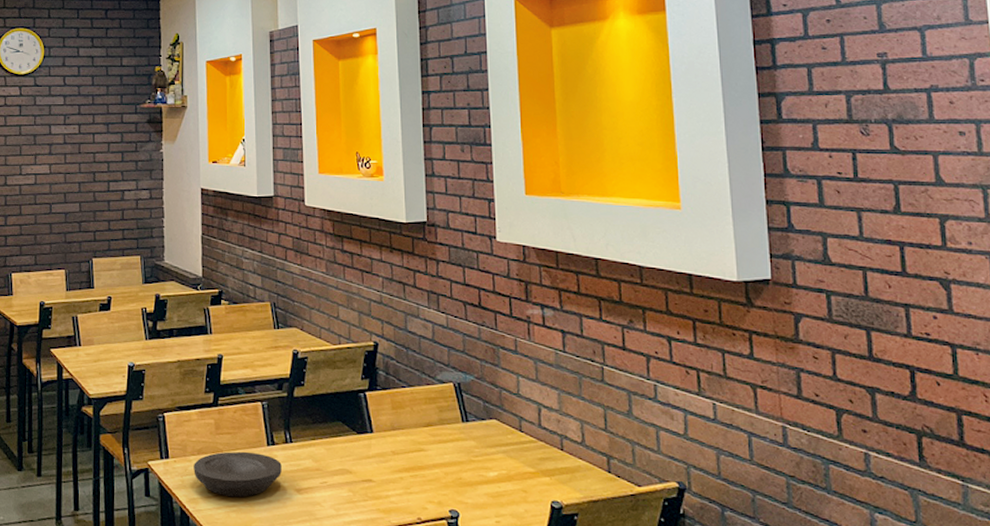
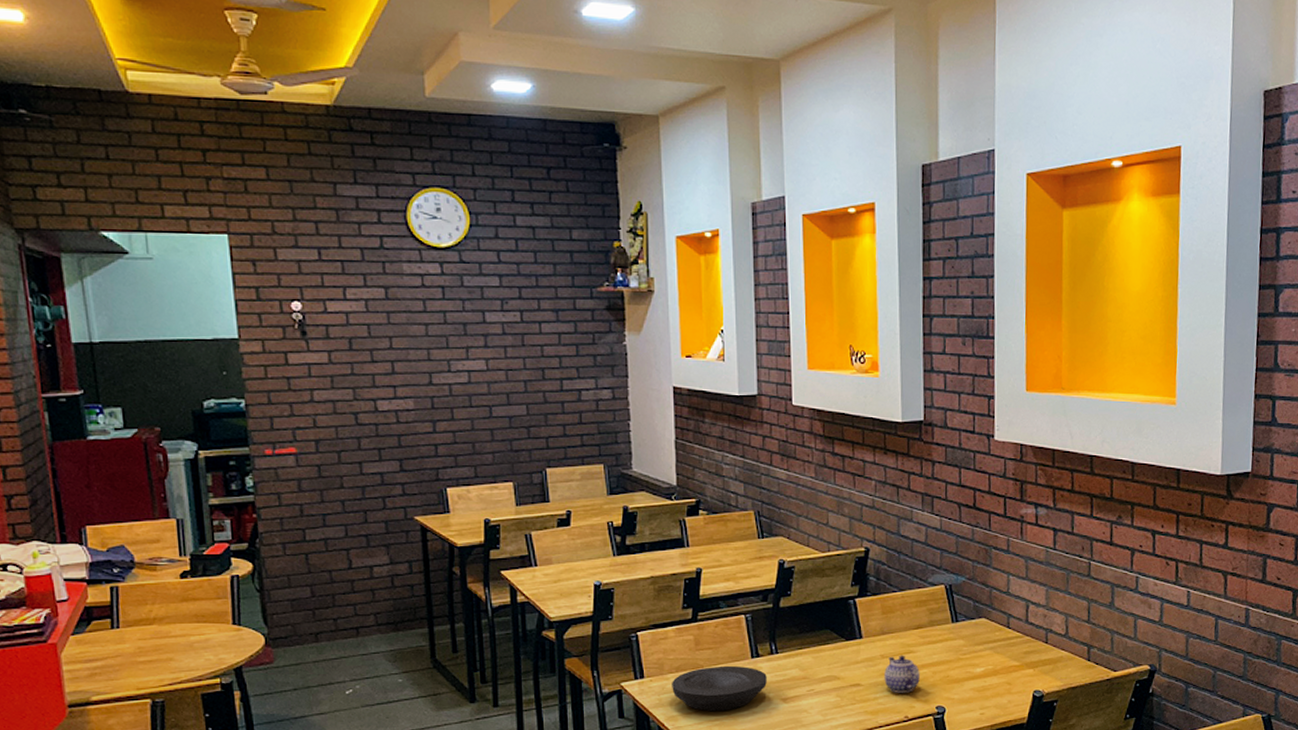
teapot: none [396,452,432,493] -> present [884,655,920,693]

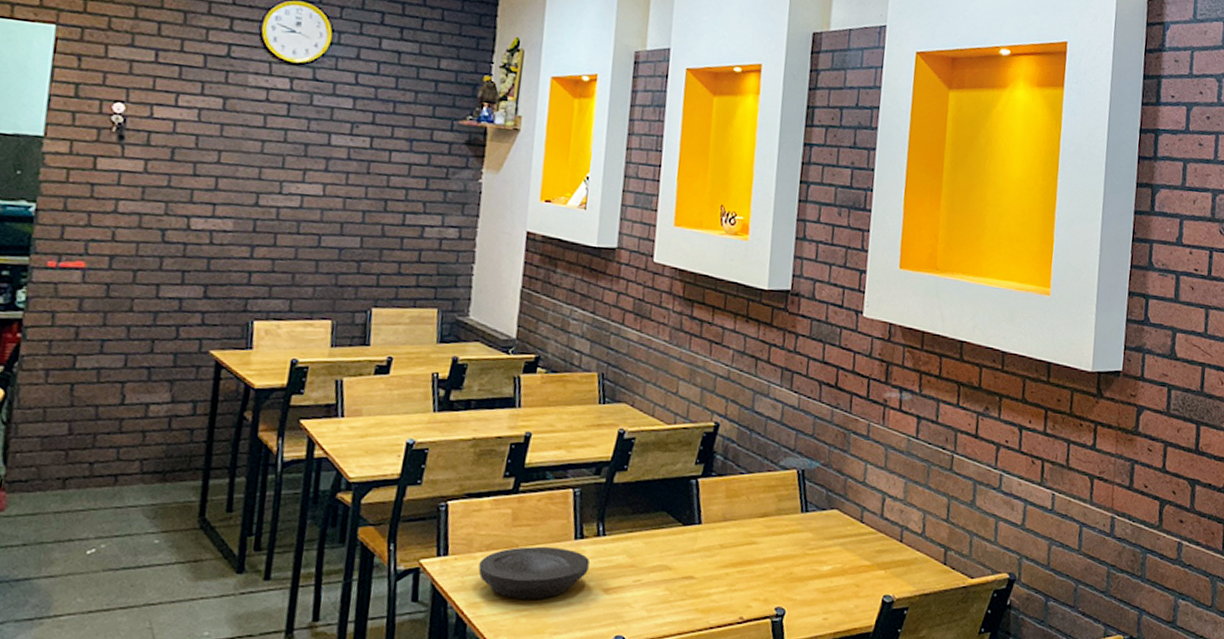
teapot: present [884,655,920,693] -> none [720,545,761,590]

